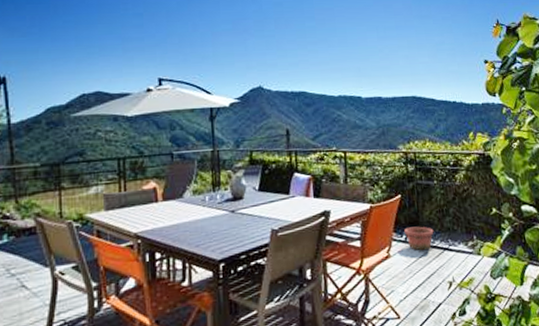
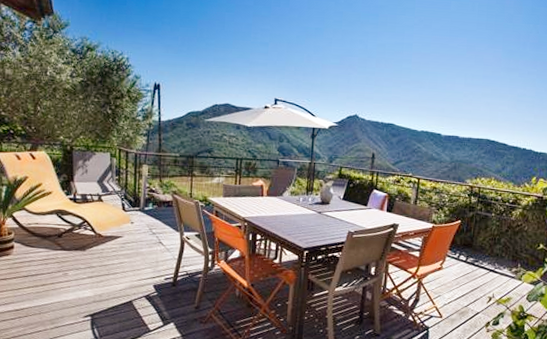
pot: present [404,226,434,251] -> none [458,248,484,269]

